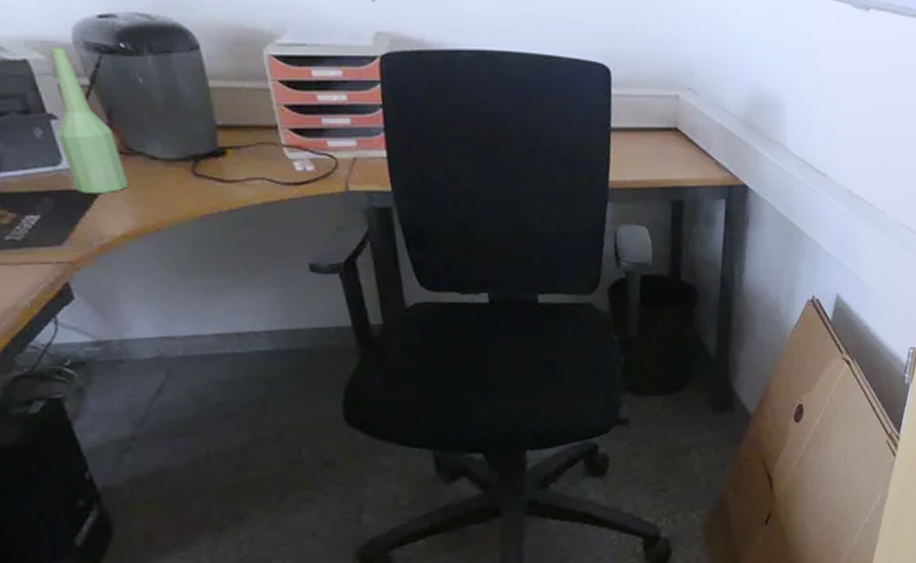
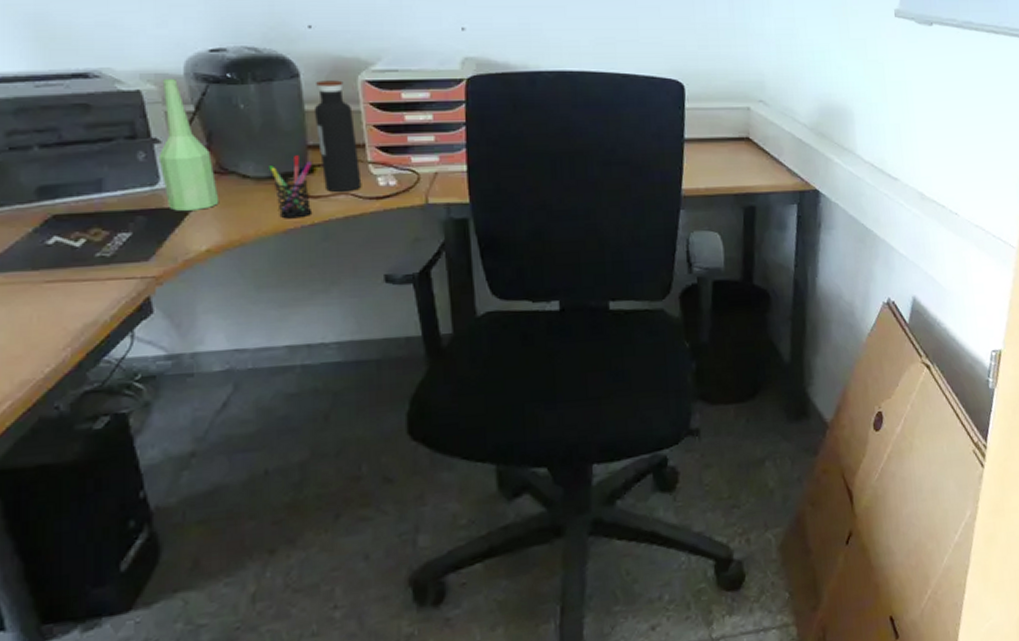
pen holder: none [176,136,229,204] -> present [268,155,313,219]
water bottle: none [218,54,278,176] -> present [313,80,362,192]

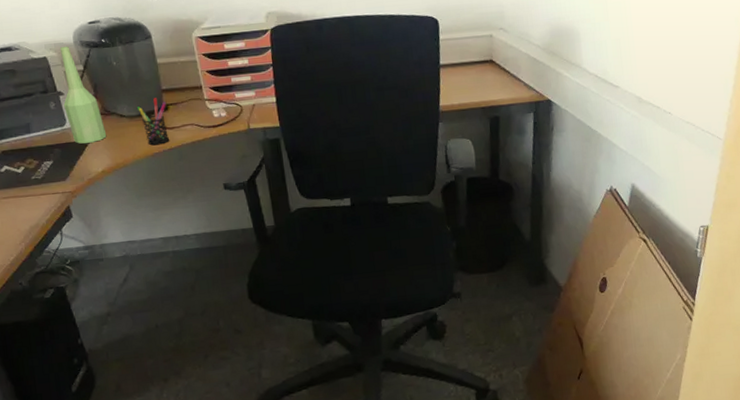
water bottle: present [313,80,362,192] -> none [163,38,202,124]

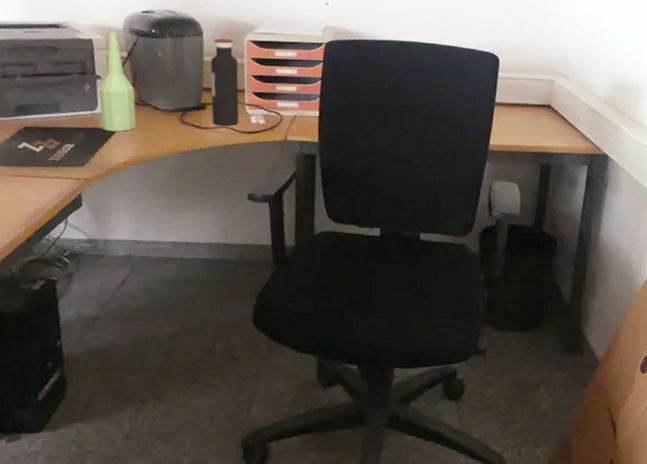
pen holder: present [136,98,170,146] -> none [173,95,204,144]
water bottle: none [163,38,202,124] -> present [210,38,240,126]

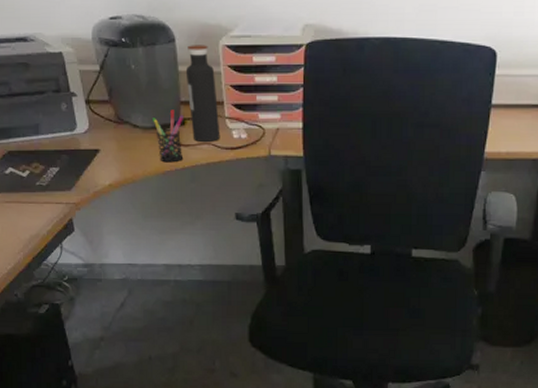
bottle: present [98,31,137,131] -> none [75,42,118,152]
pen holder: none [173,95,204,144] -> present [151,110,184,163]

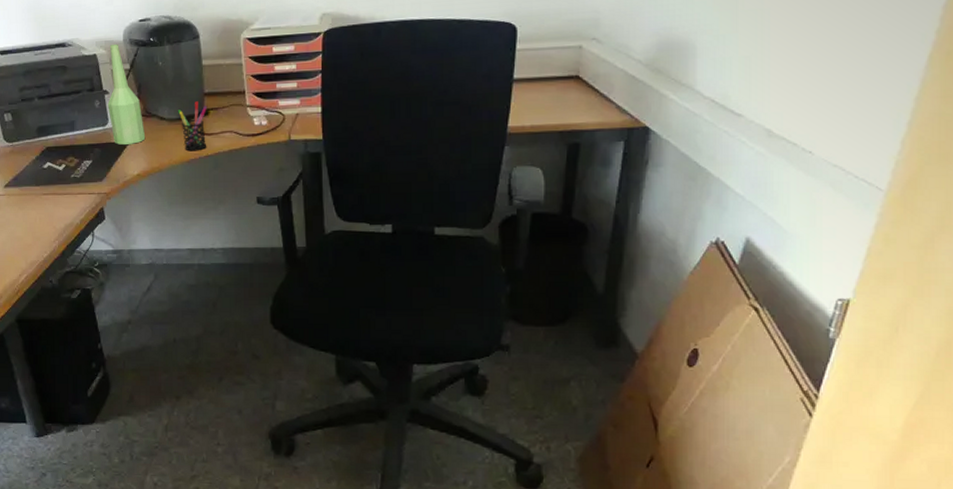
bottle: none [75,42,118,152] -> present [108,43,146,145]
water bottle: present [185,45,220,142] -> none [209,39,242,130]

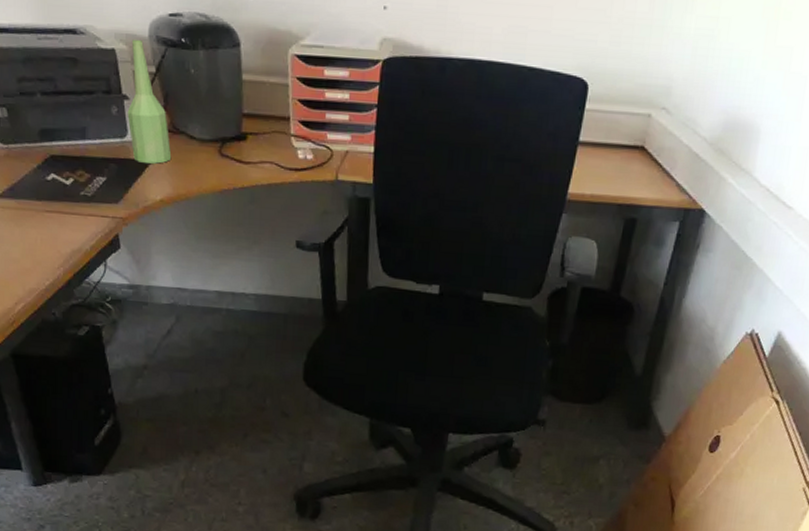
pen holder: present [177,101,207,152] -> none [210,122,245,181]

